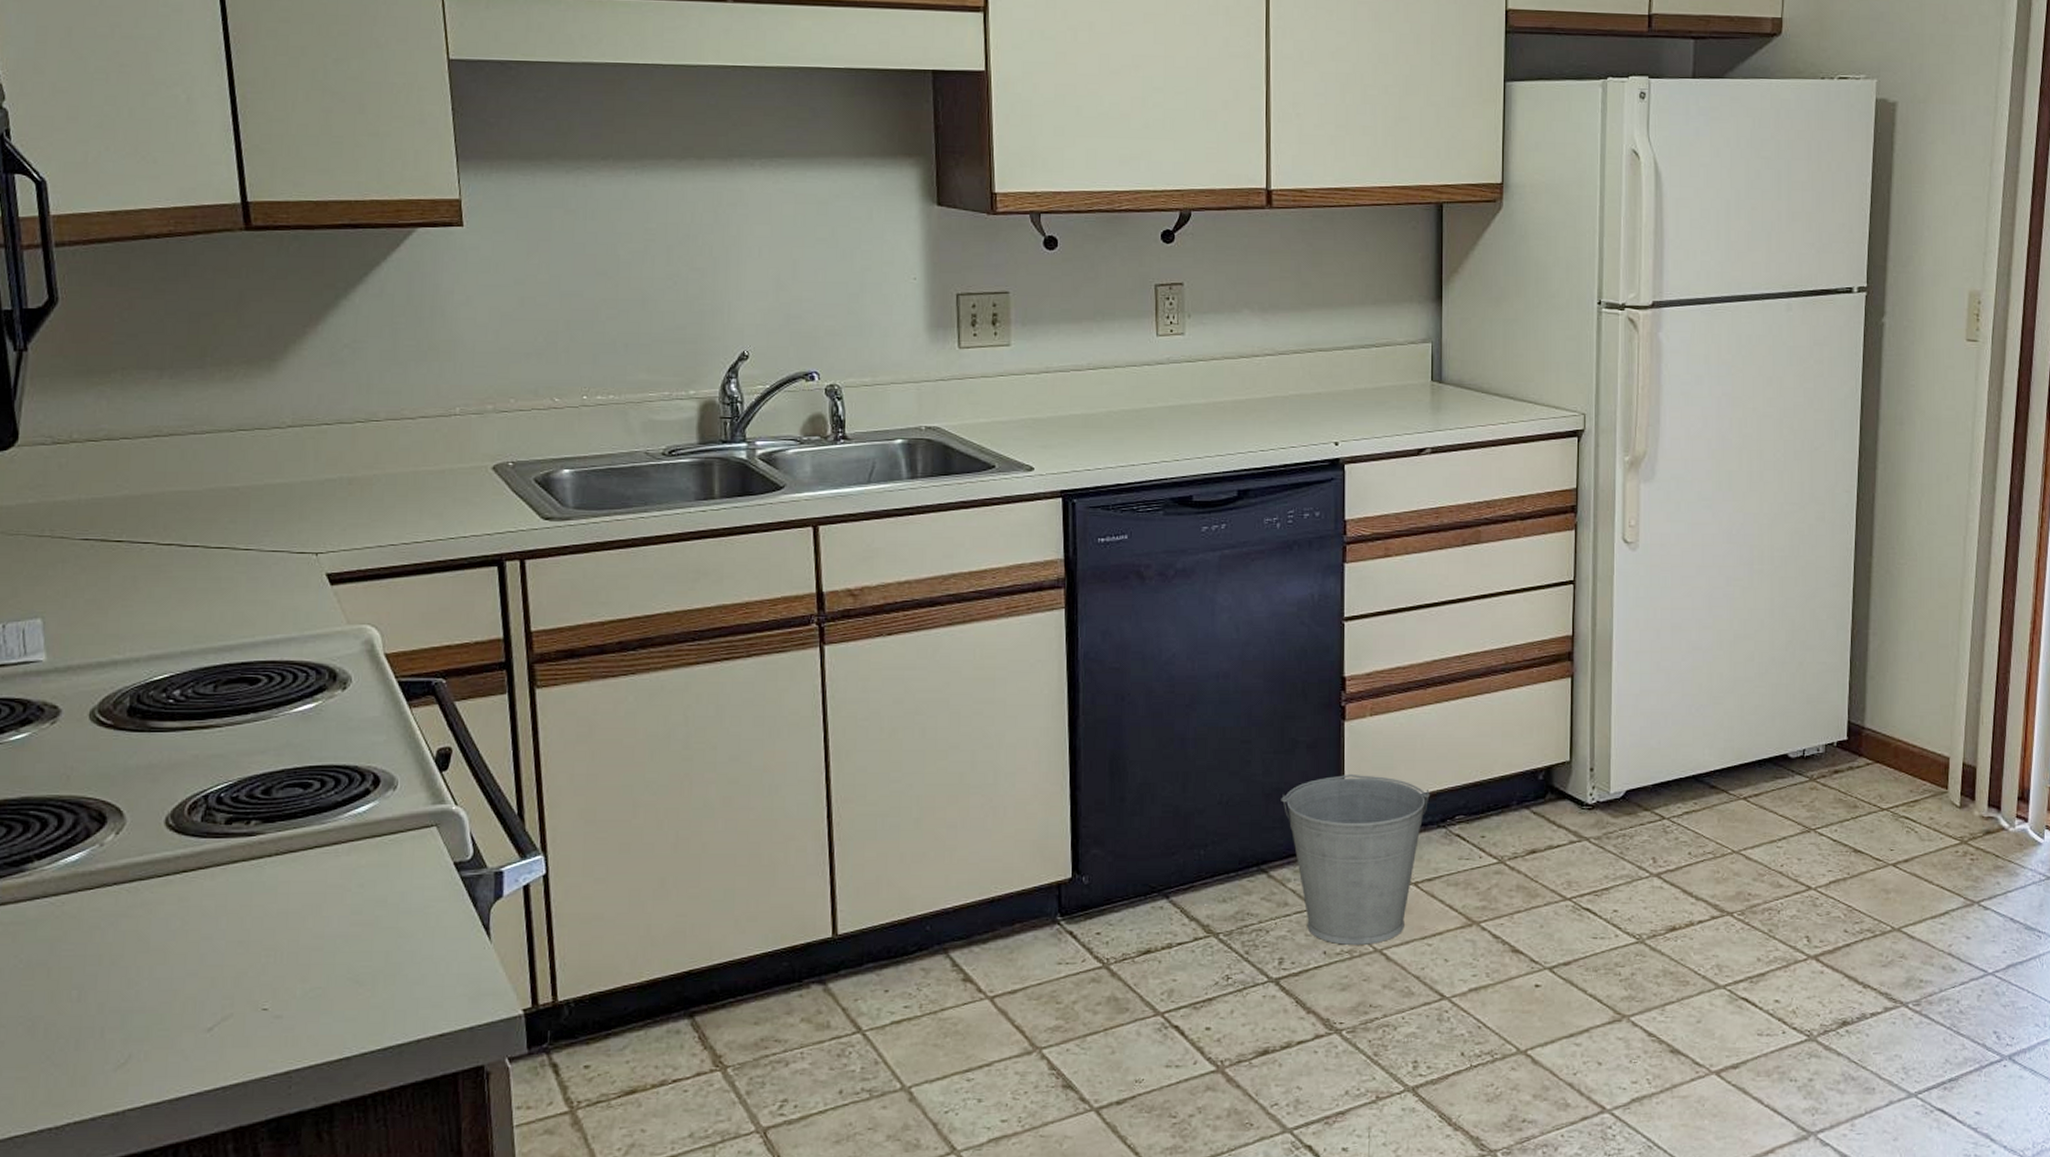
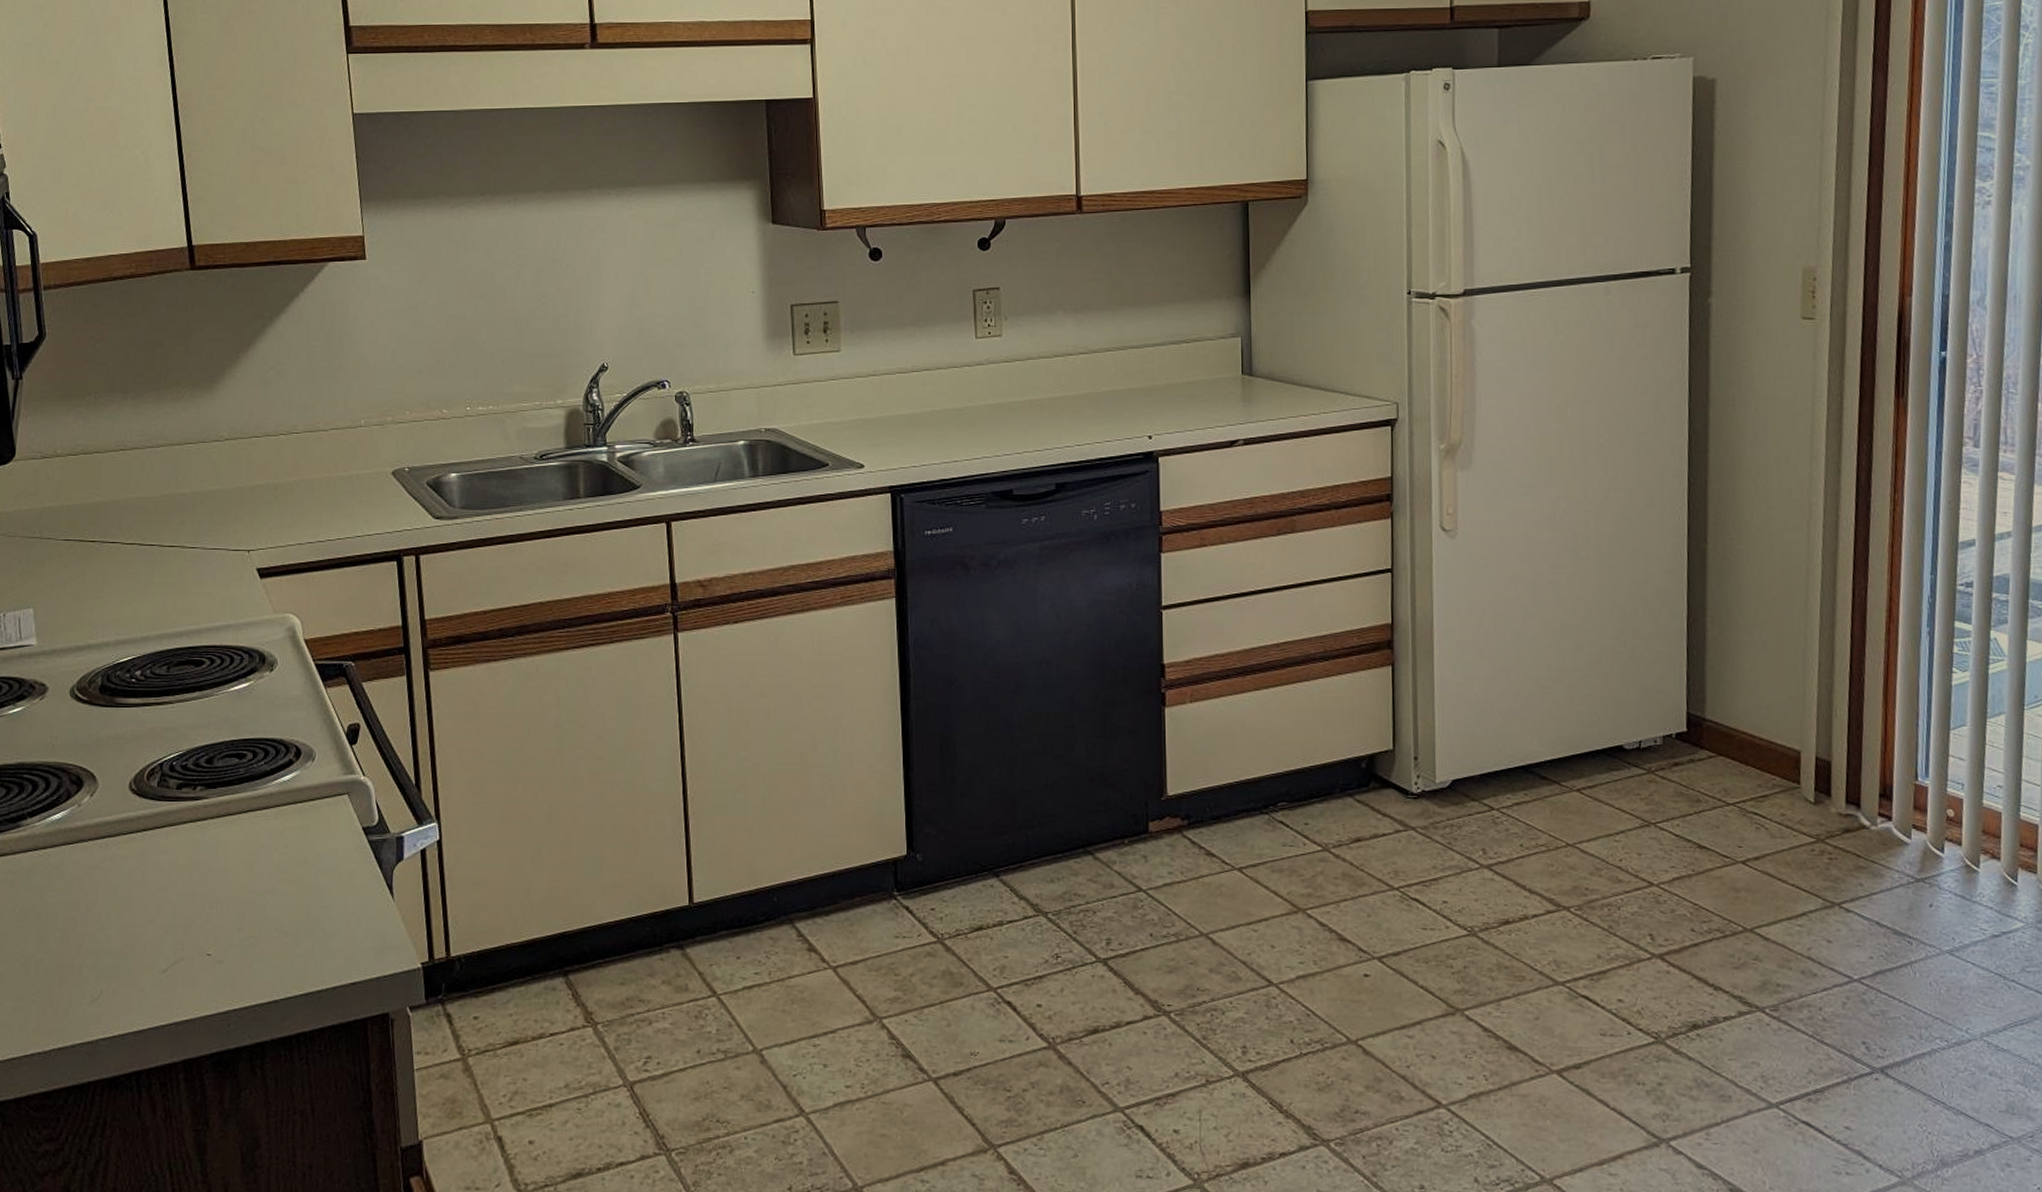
bucket: present [1281,773,1430,945] -> none [1105,759,1252,928]

